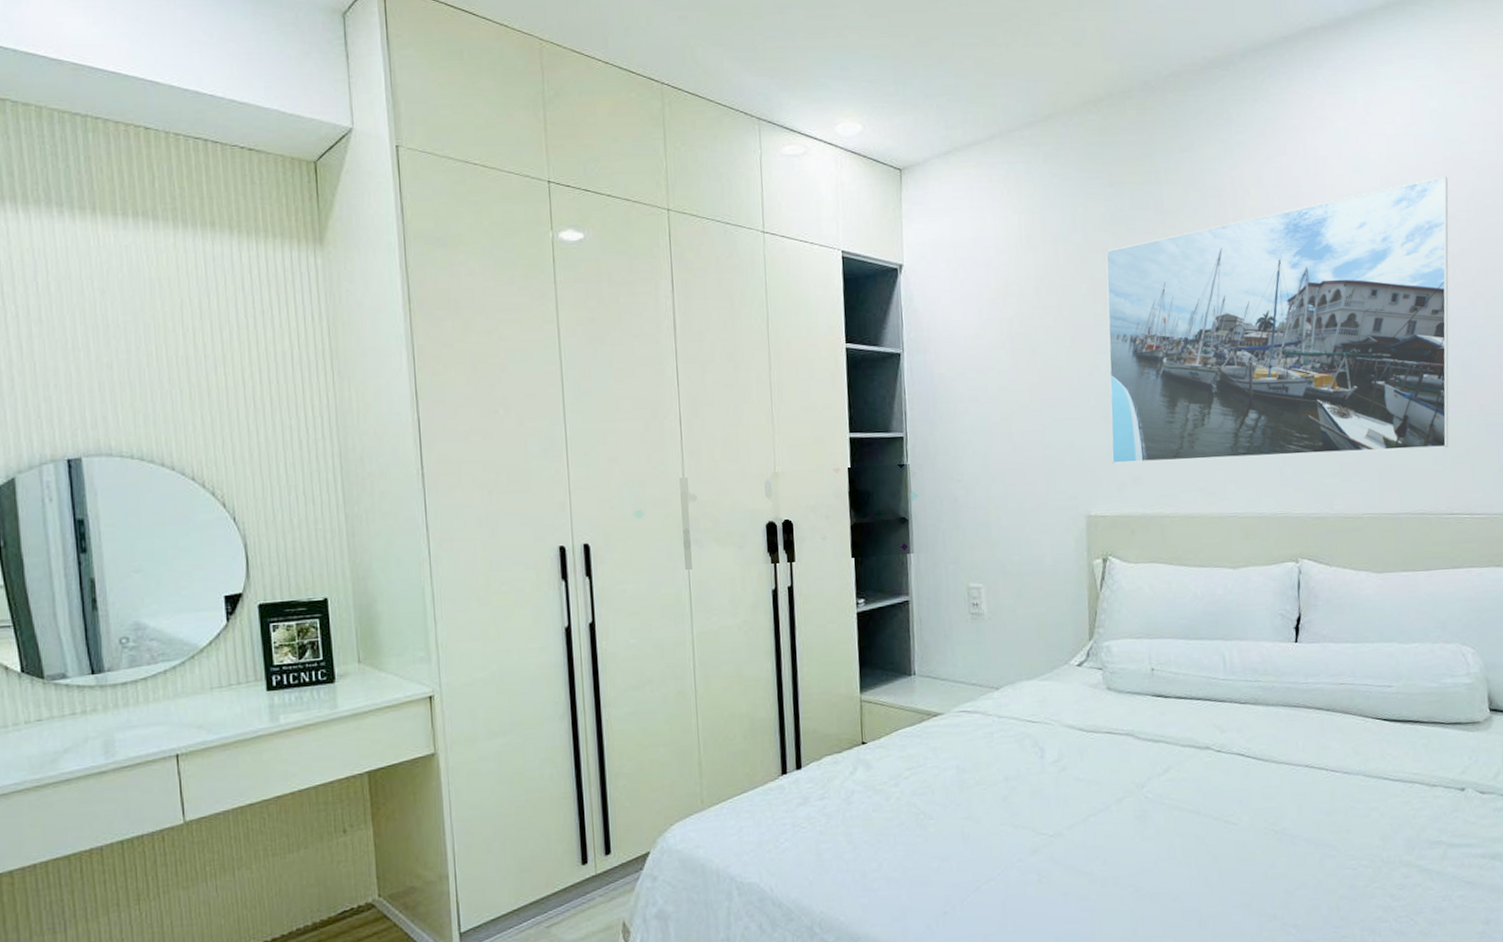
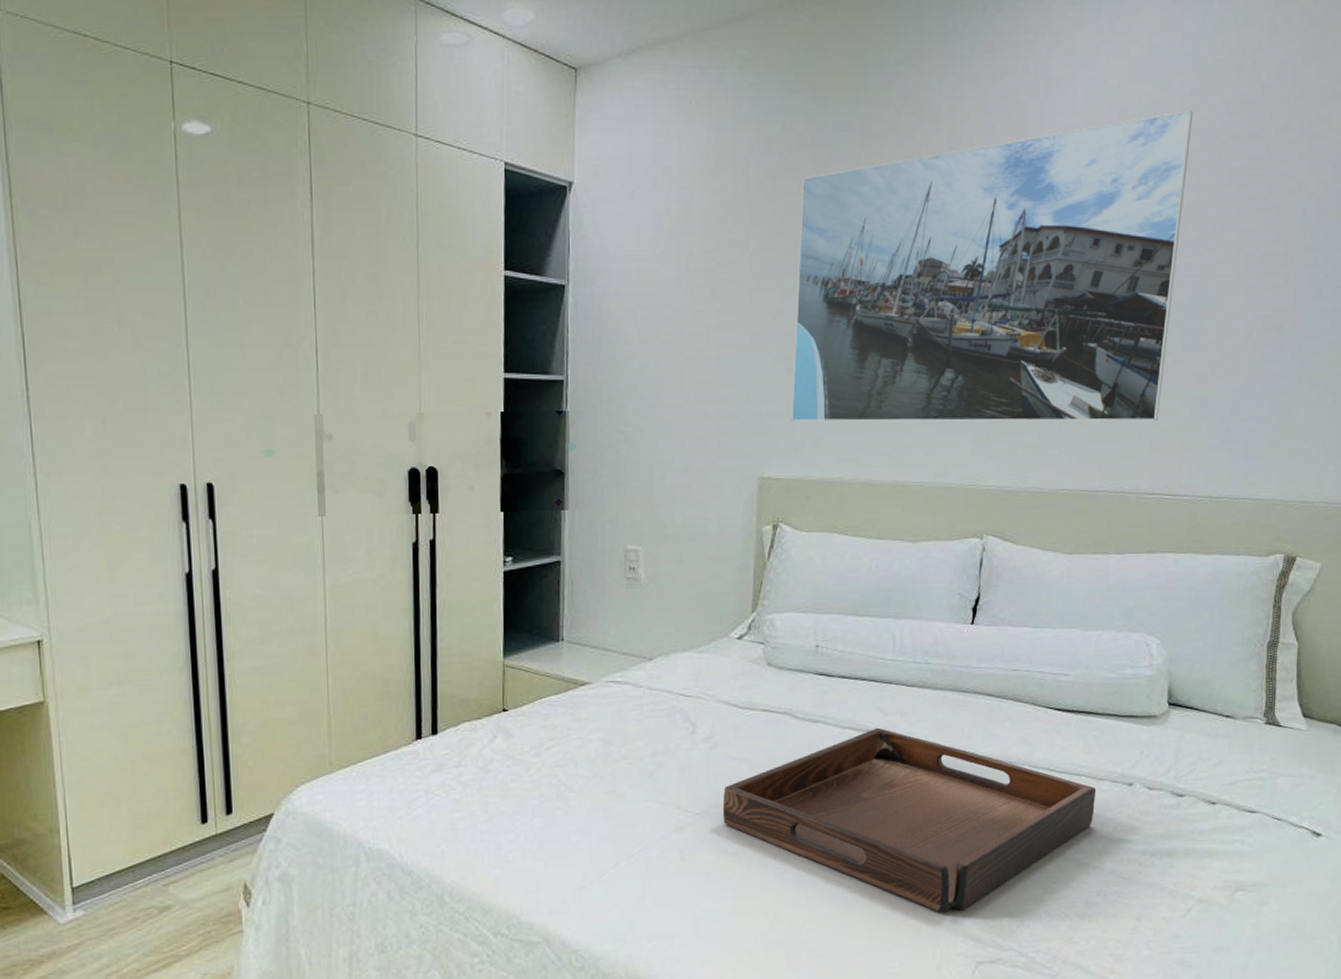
serving tray: none [1074,744,1431,924] -> present [722,727,1096,912]

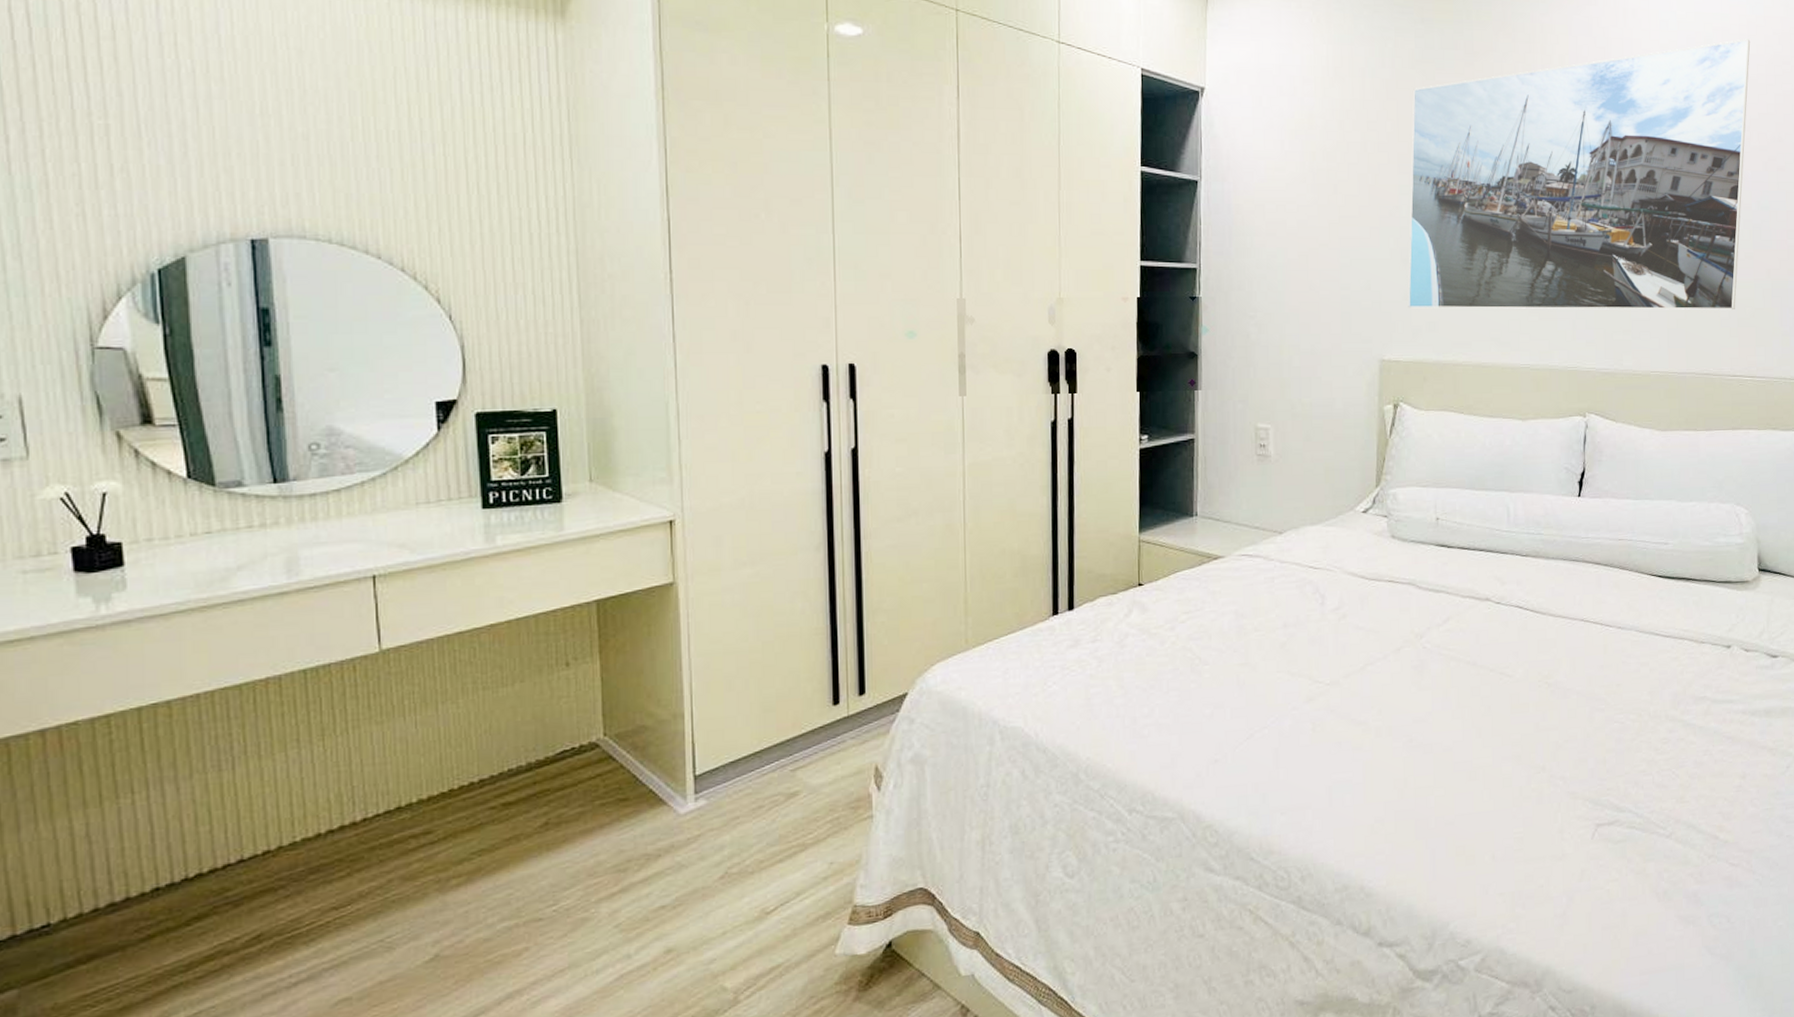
serving tray: present [722,727,1096,912] -> none [1351,596,1699,776]

